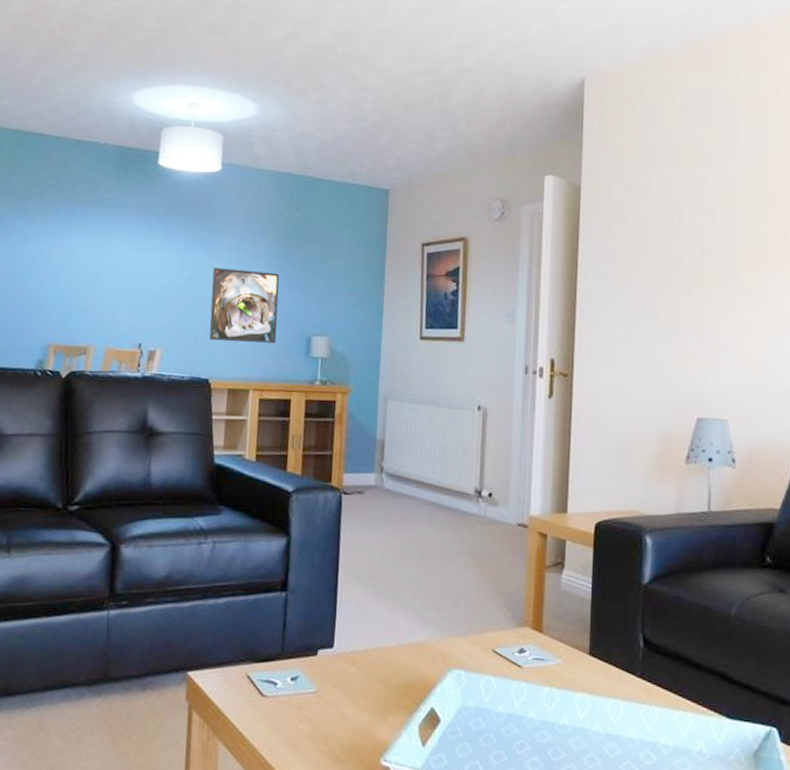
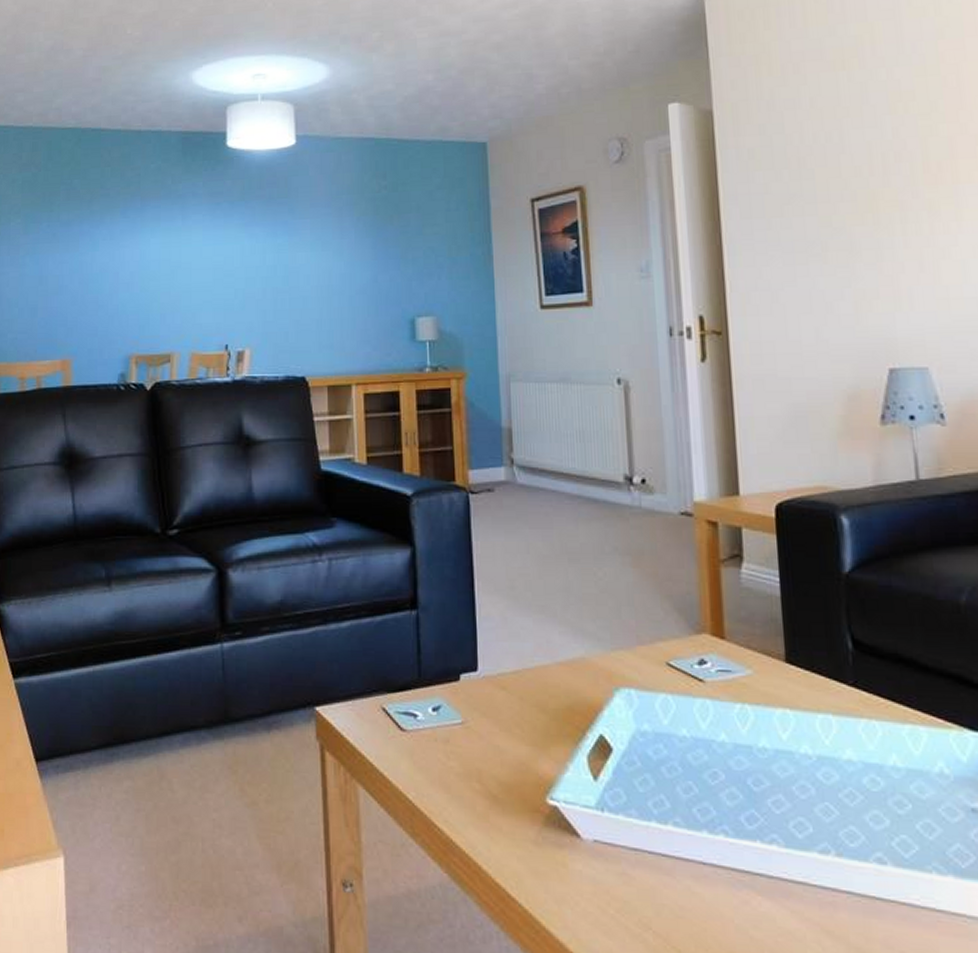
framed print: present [209,268,279,343] -> none [298,251,376,334]

